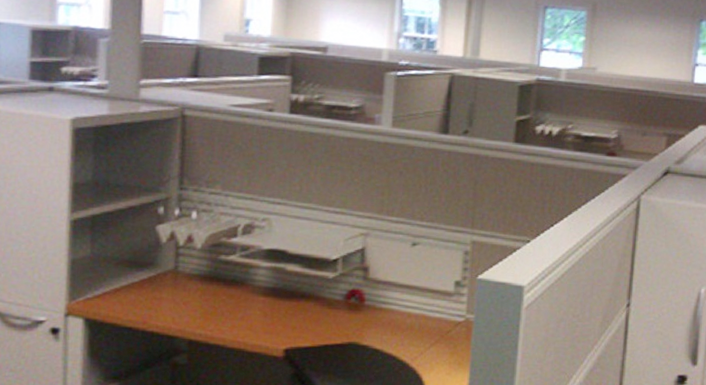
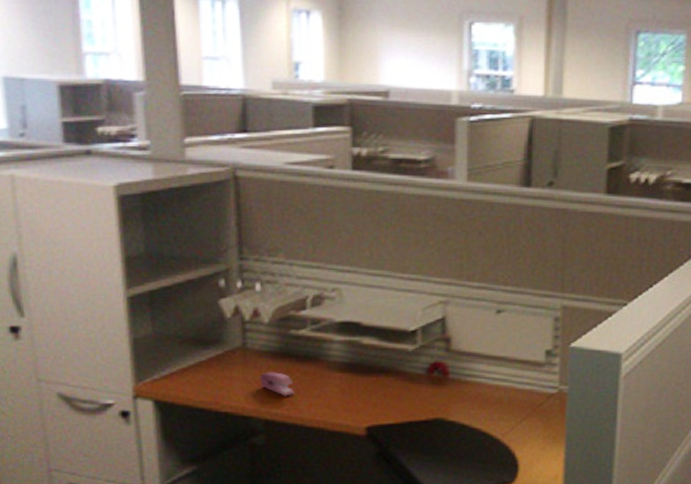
stapler: none [187,294,220,318] -> present [258,372,295,396]

